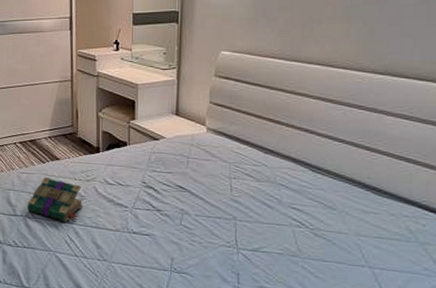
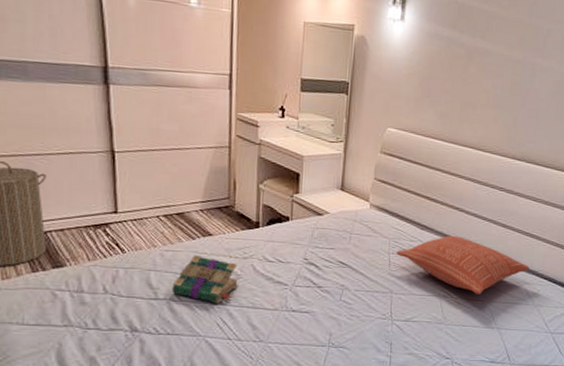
pillow: none [238,160,407,226] -> present [396,236,530,294]

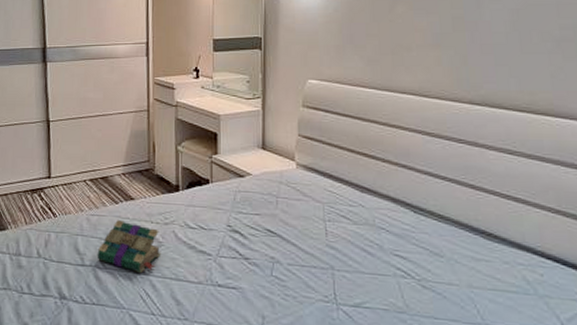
pillow: present [396,236,530,294] -> none [333,200,521,276]

